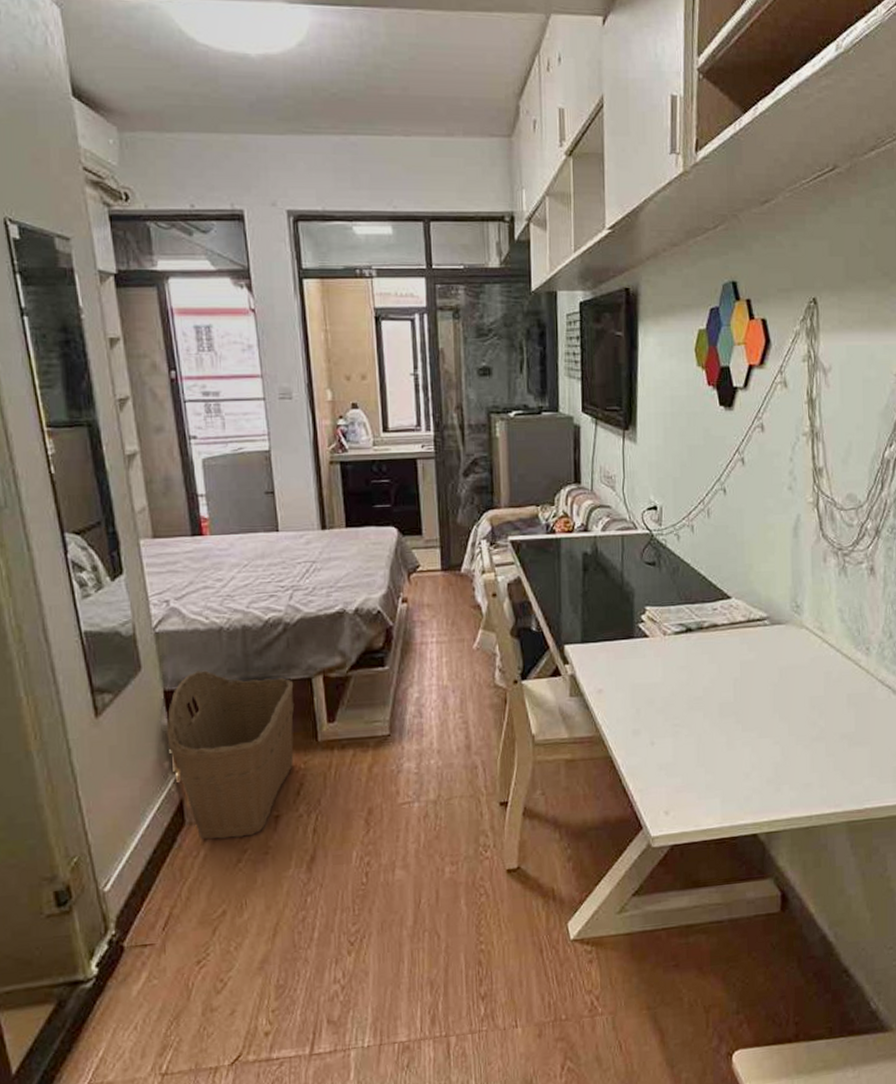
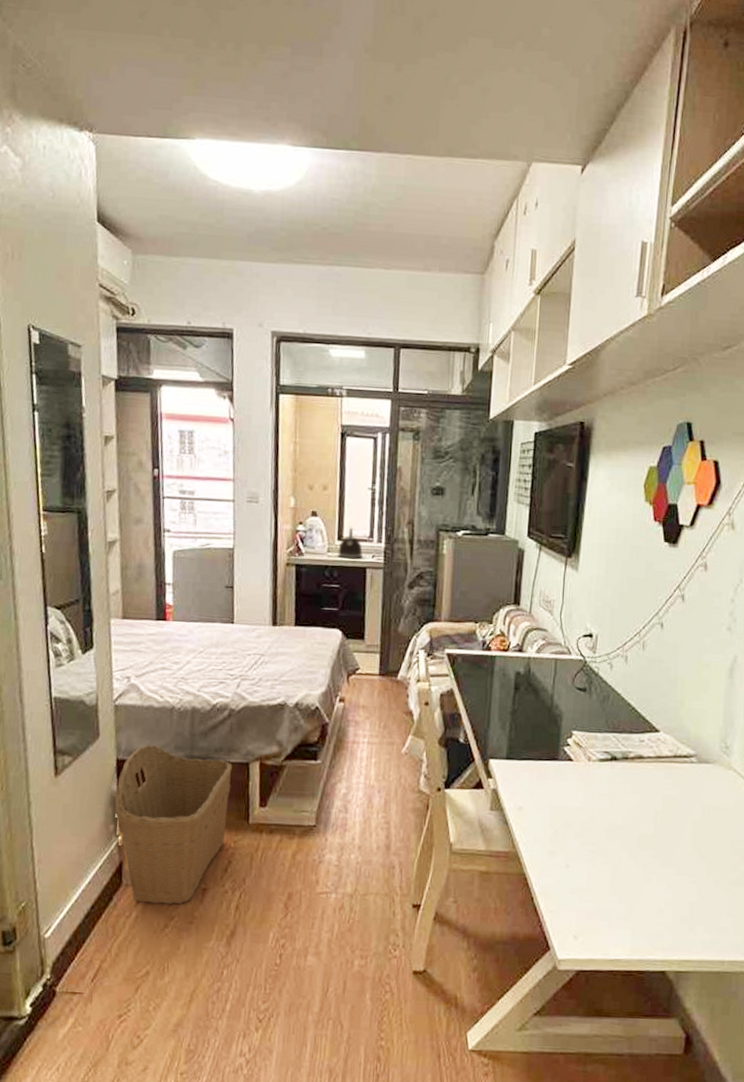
kettle: none [384,417,411,451] -> present [338,527,363,559]

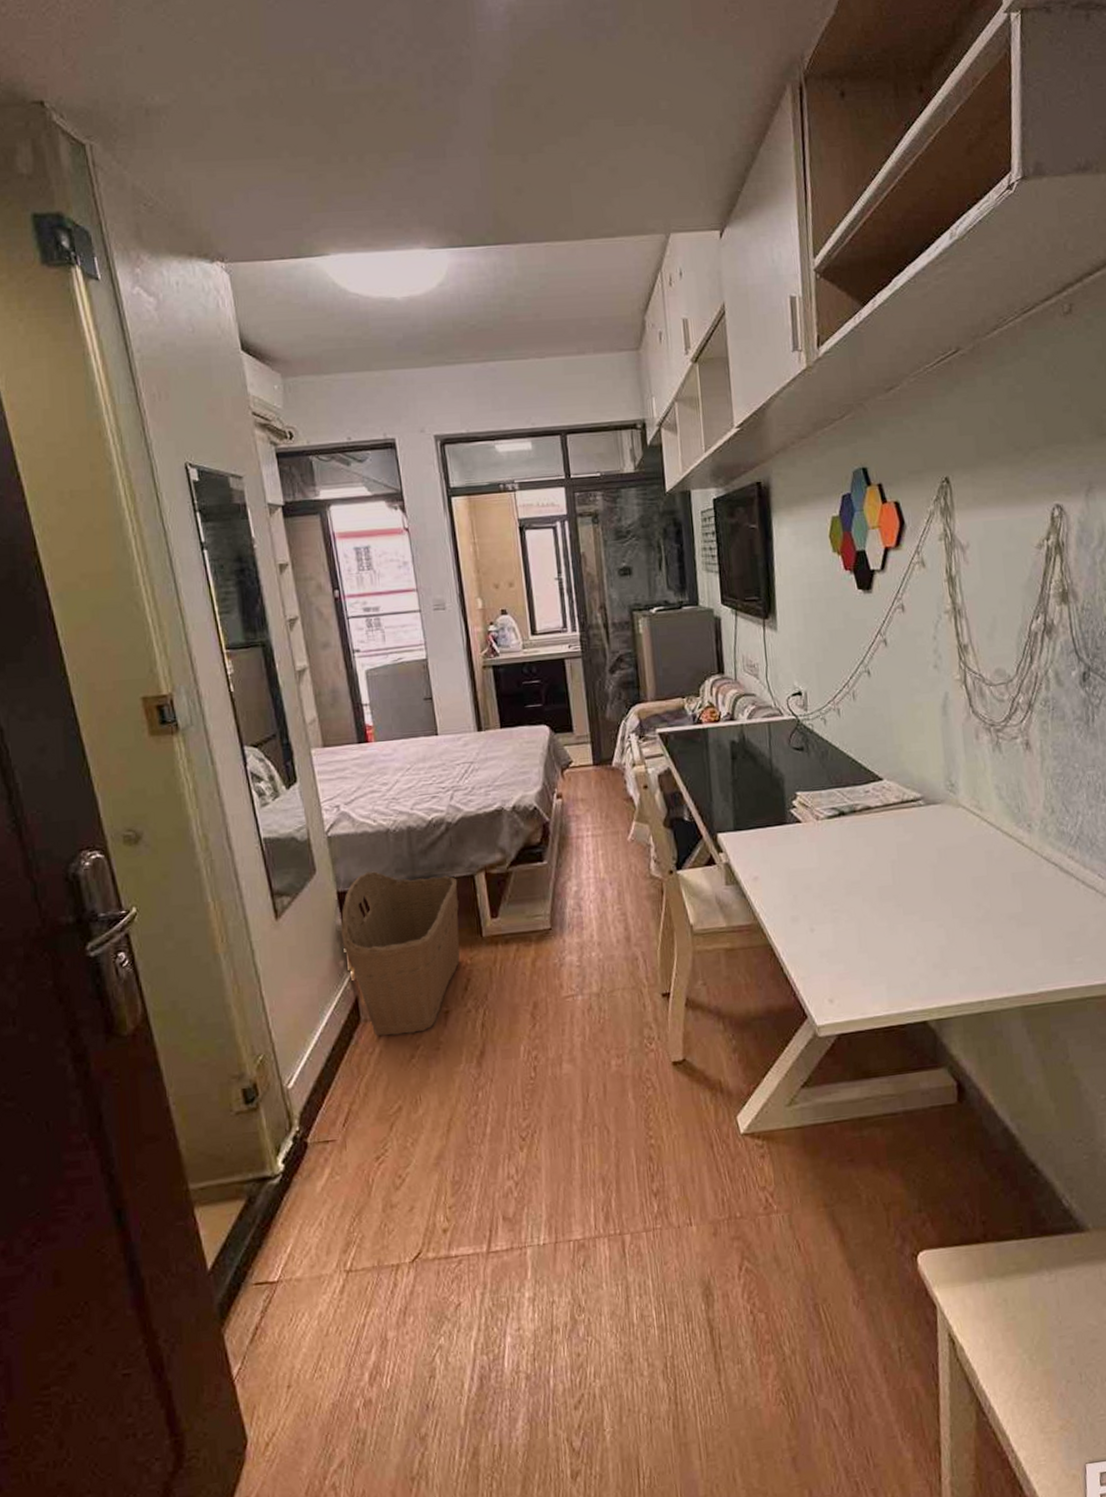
kettle: present [338,527,363,559] -> none [533,620,559,653]

